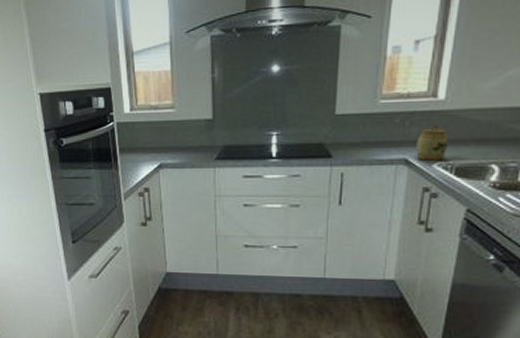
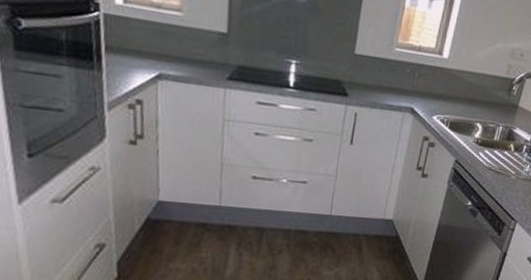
jar: present [416,124,449,161] -> none [421,79,448,114]

